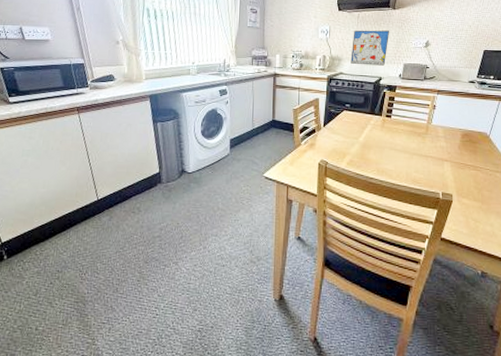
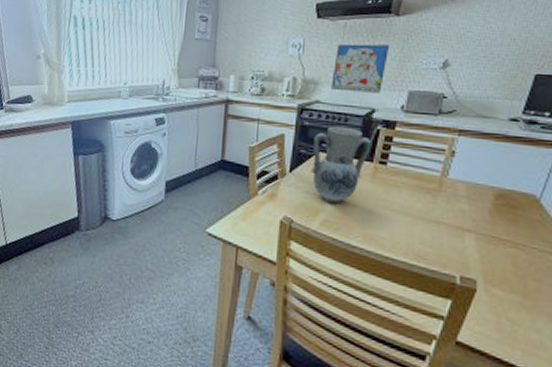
vase: none [339,91,381,148] -> present [311,126,372,204]

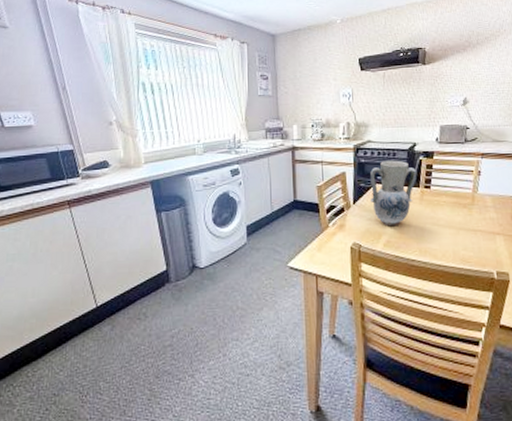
wall art: present [331,44,390,93] -> none [378,89,422,131]

